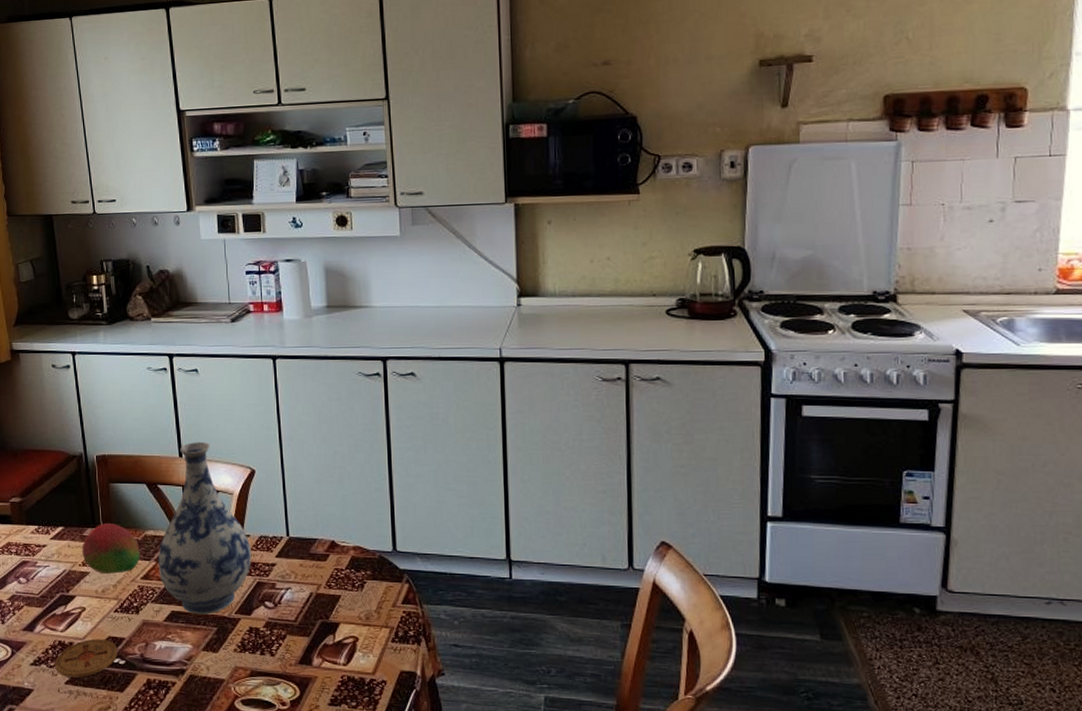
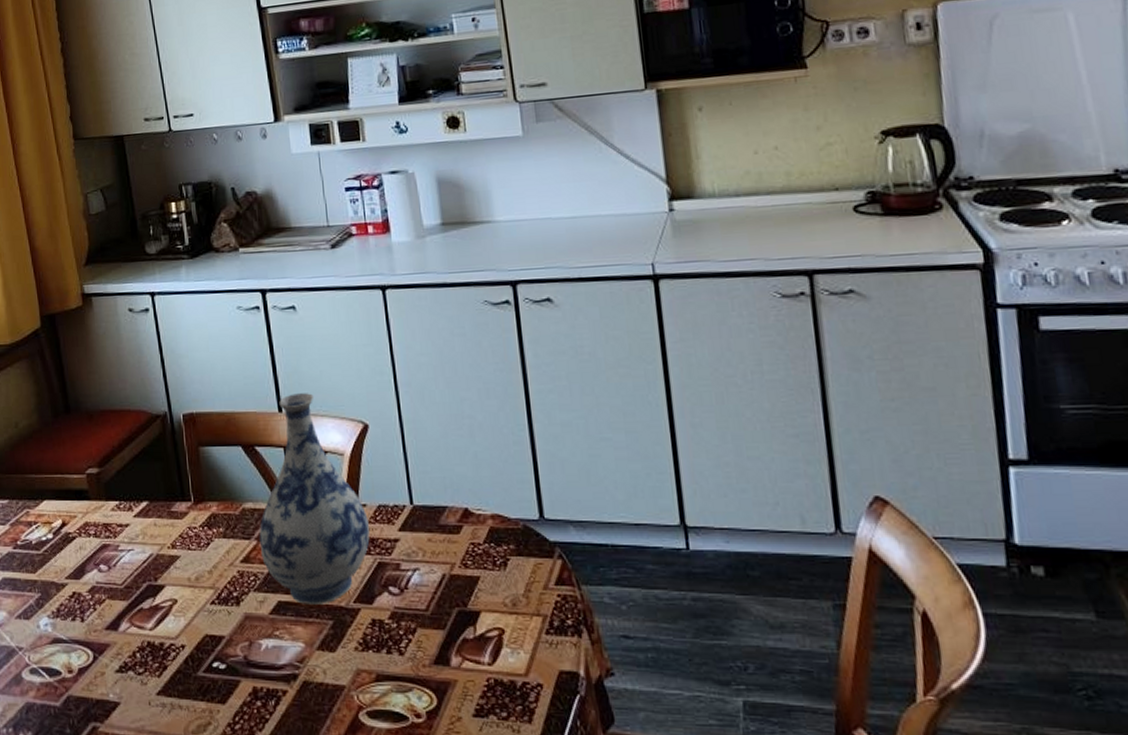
coaster: present [55,638,118,678] -> none [144,637,217,687]
fruit: present [82,522,140,574] -> none [170,494,239,557]

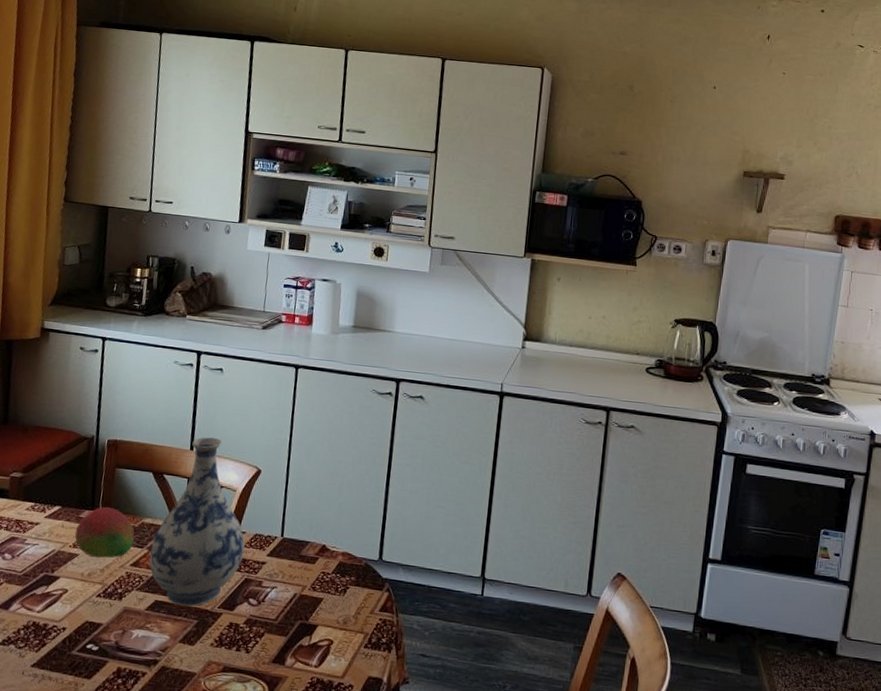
fruit: none [170,494,239,557] -> present [74,506,135,558]

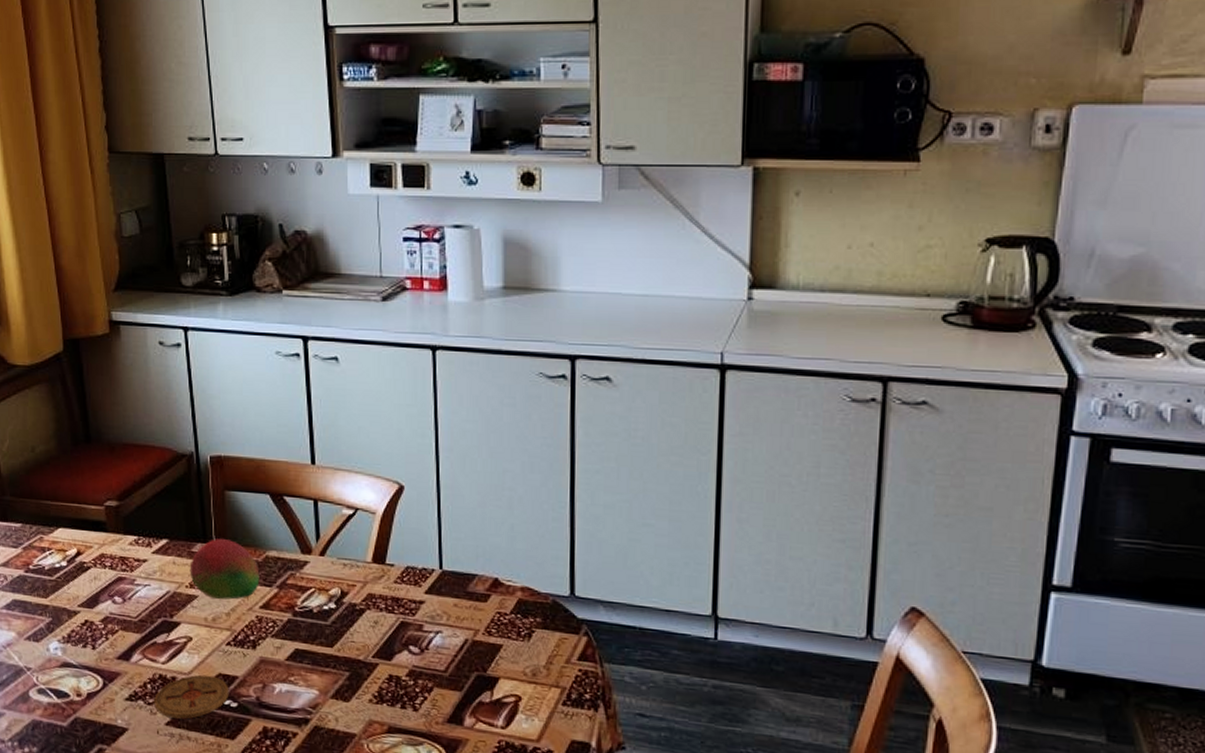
coaster: none [24,622,93,661] -> present [154,674,229,719]
vase: present [149,437,245,608] -> none [281,447,396,657]

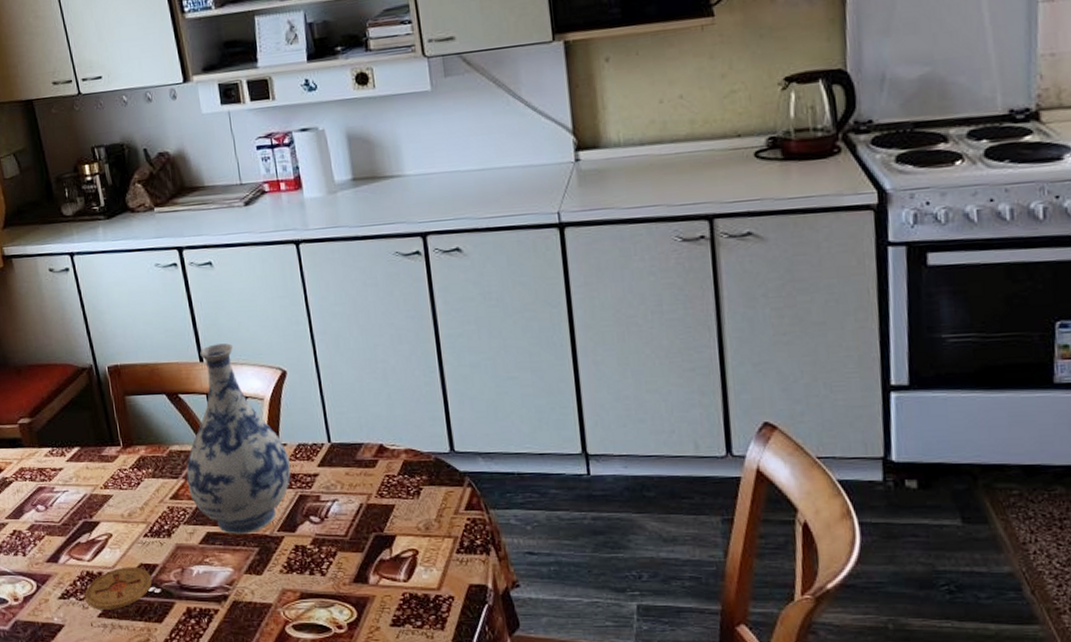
fruit: present [189,538,260,600] -> none [101,439,167,495]
vase: none [281,447,396,657] -> present [186,343,291,535]

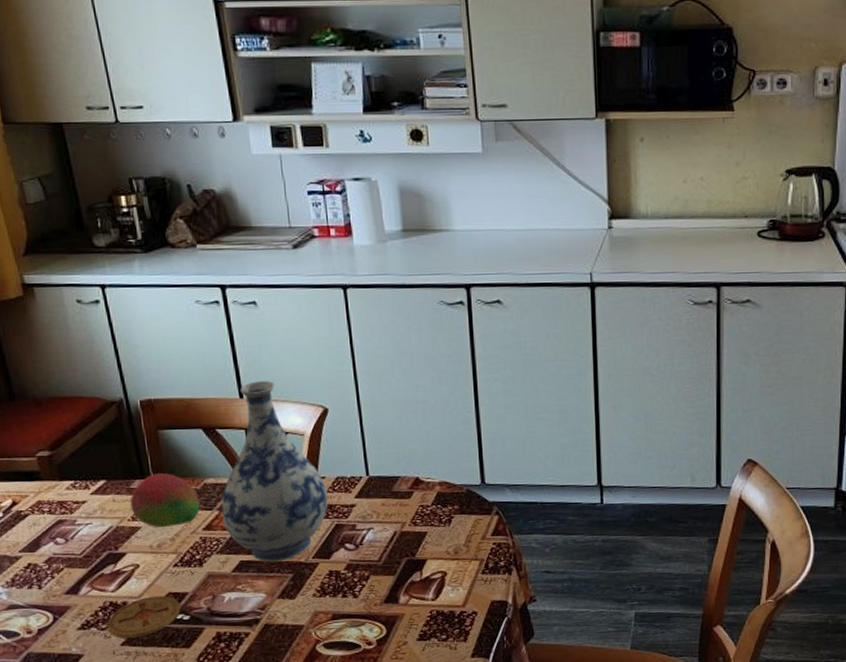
fruit: none [101,439,167,495] -> present [129,472,200,527]

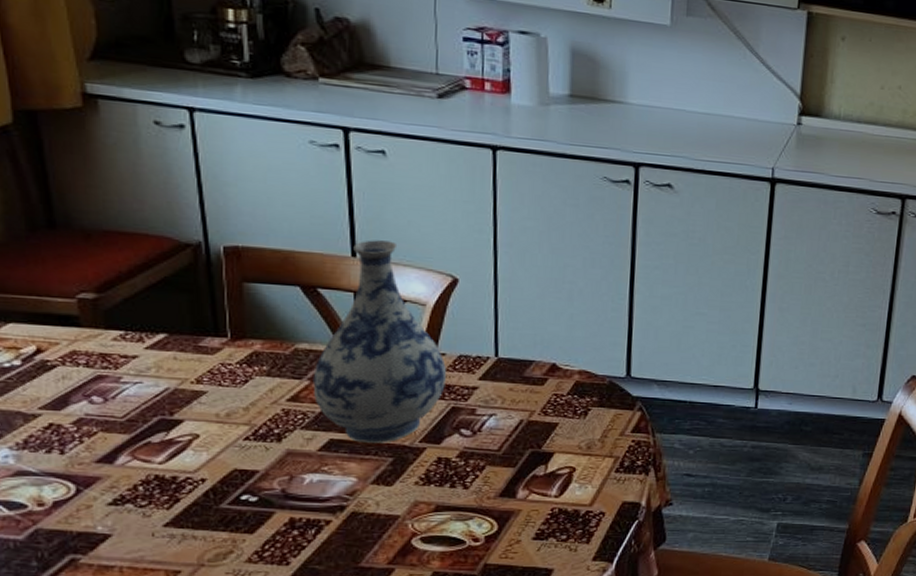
coaster: present [107,595,181,638] -> none [148,471,248,519]
fruit: present [129,472,200,527] -> none [196,331,287,394]

